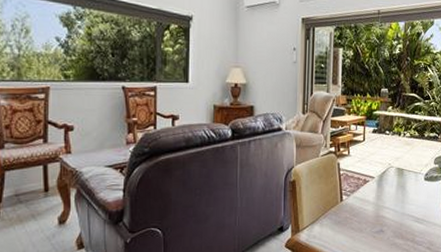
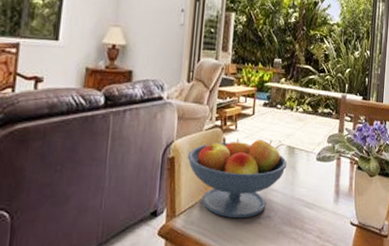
fruit bowl: none [307,162,397,233] -> present [187,138,288,219]

